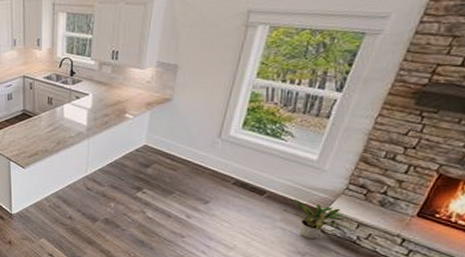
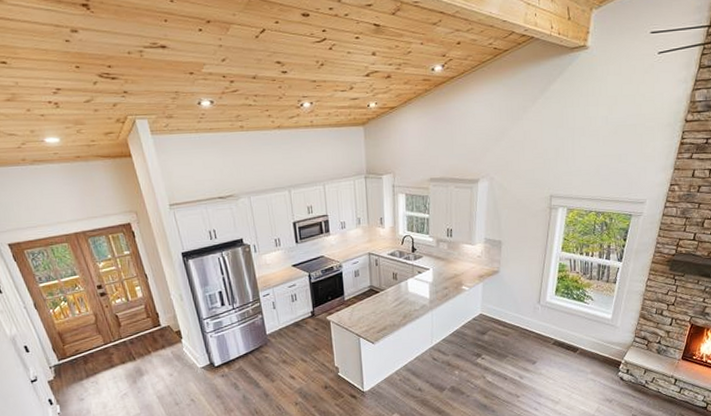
potted plant: present [283,200,352,239] -> none [592,354,641,387]

